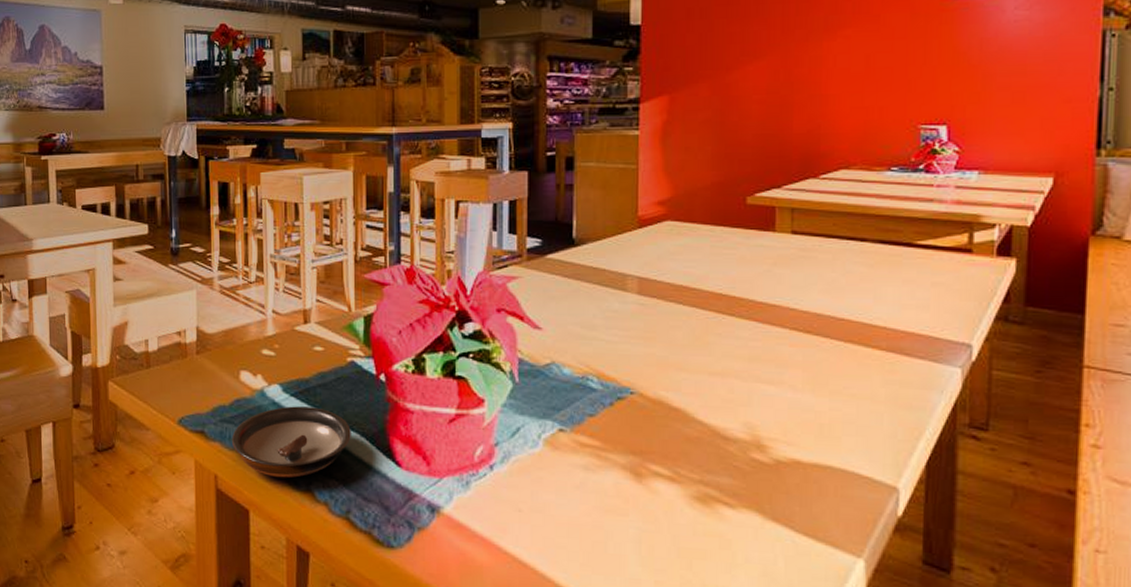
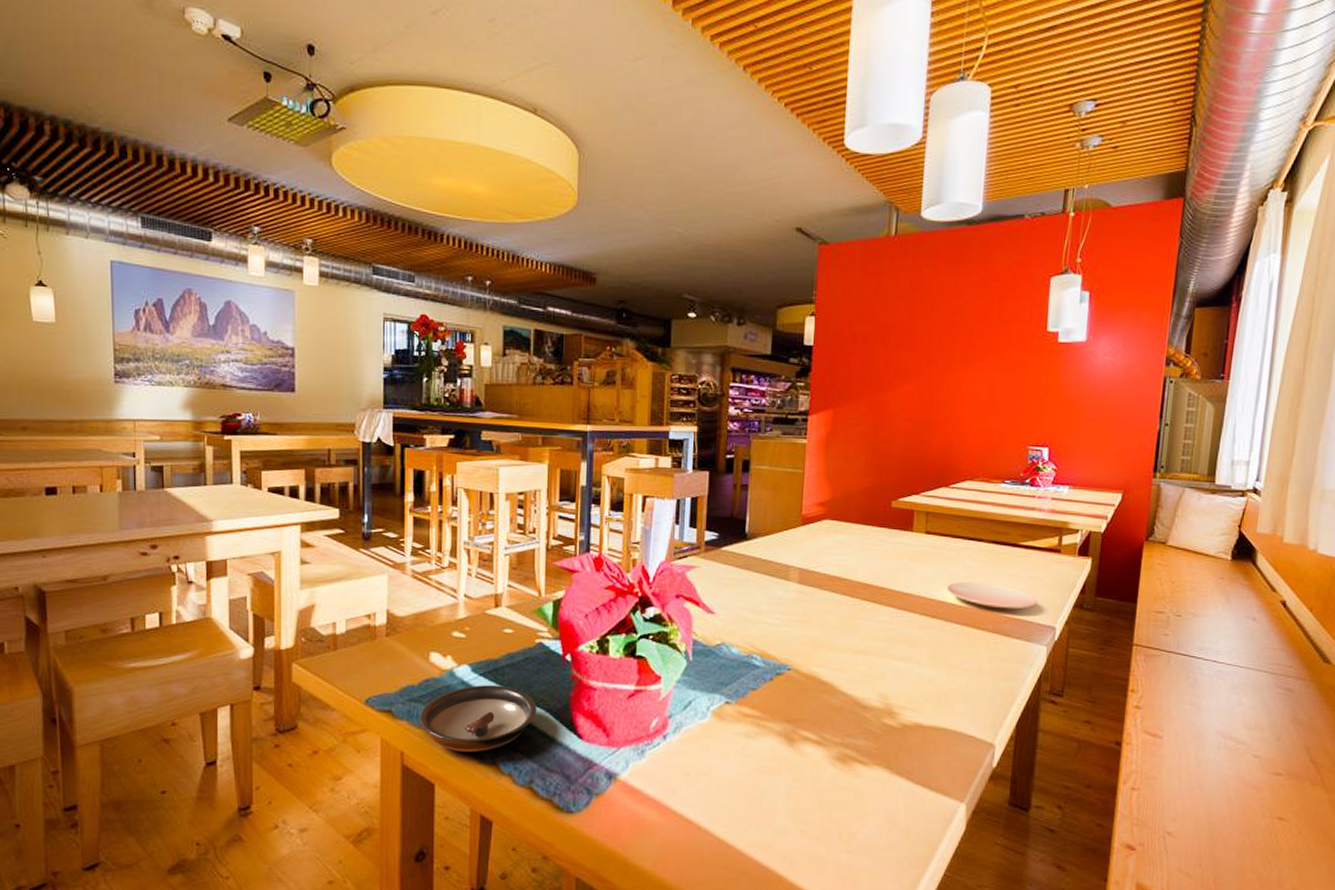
plate: none [822,289,944,323] -> present [946,581,1037,610]

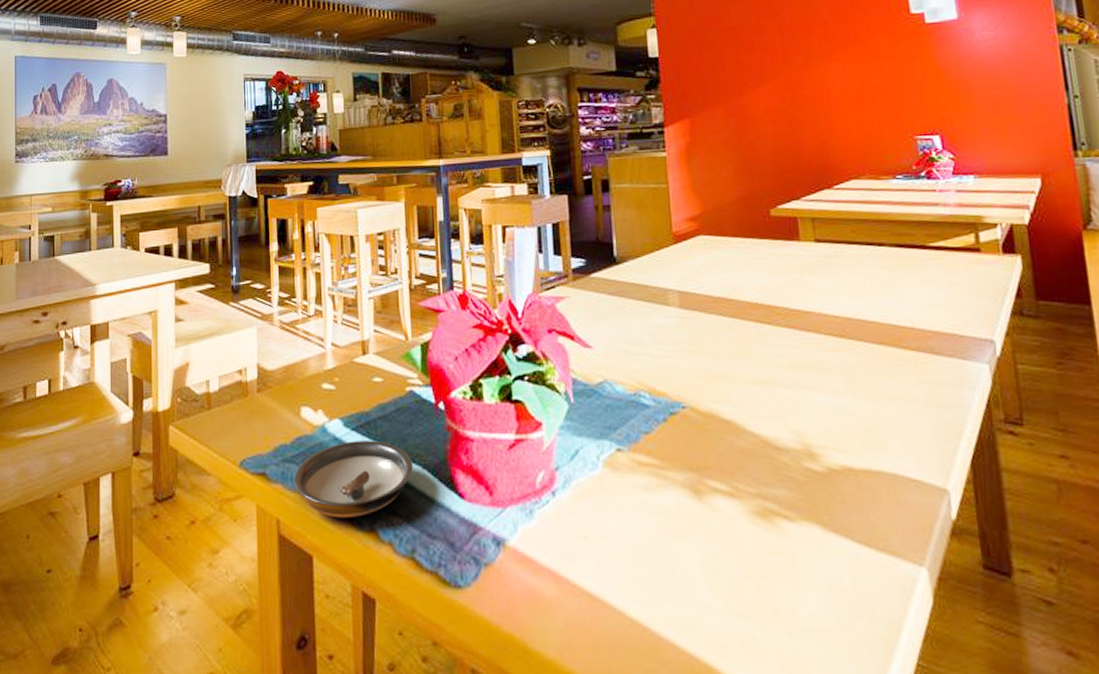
plate: present [946,581,1037,610] -> none [851,292,965,323]

